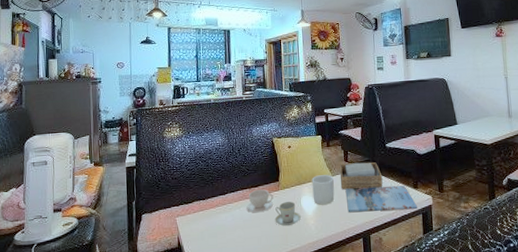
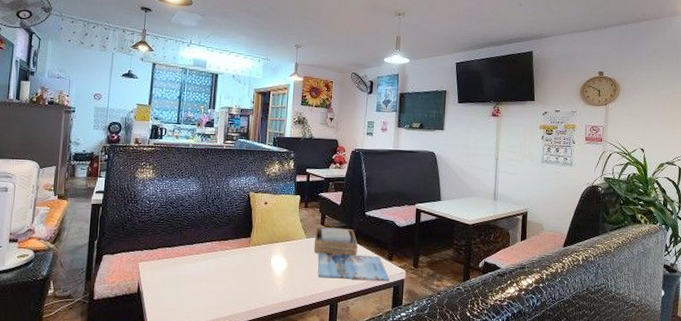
teacup: present [246,189,273,212] -> none [213,243,243,266]
teacup: present [275,201,301,226] -> none [241,259,269,284]
mug: present [312,174,335,205] -> none [284,236,307,267]

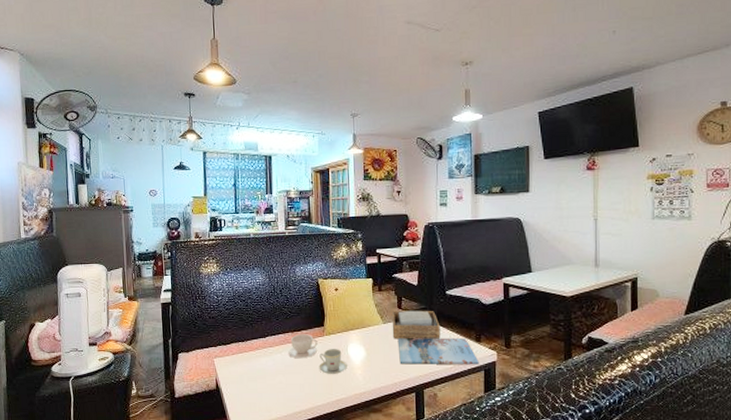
teacup: none [213,243,243,266] -> present [288,334,318,358]
teacup: none [241,259,269,284] -> present [319,349,347,374]

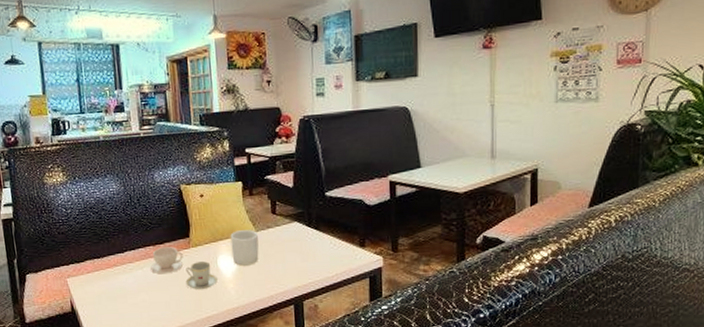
mug: none [360,322,385,354] -> present [230,230,259,266]
napkin holder: present [391,310,441,340] -> none [265,214,320,248]
magazine: present [397,337,479,365] -> none [272,243,363,275]

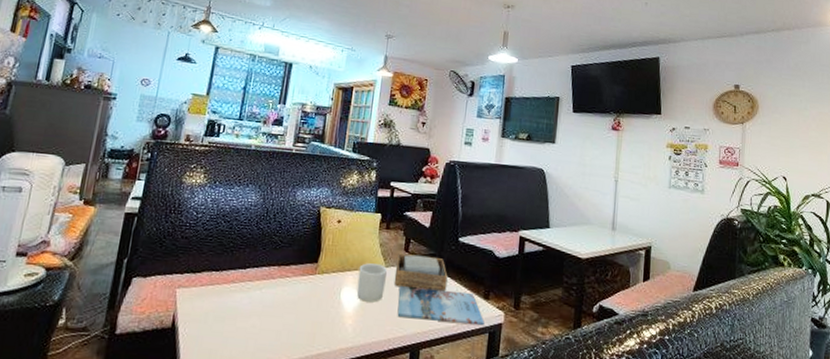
teacup: present [150,246,183,274] -> none [270,269,307,299]
teacup: present [185,261,218,289] -> none [303,290,337,322]
napkin holder: none [265,214,320,248] -> present [394,253,448,291]
magazine: none [272,243,363,275] -> present [397,286,484,326]

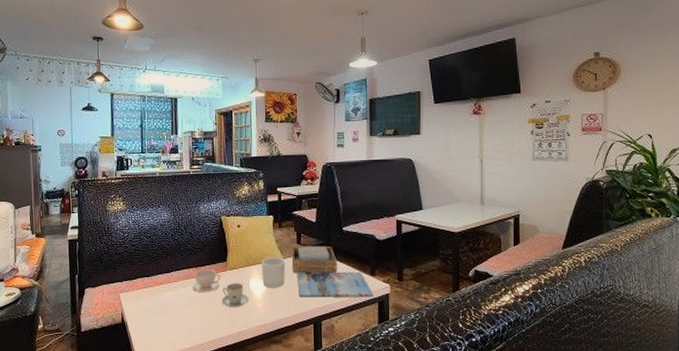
teacup: none [270,269,307,299] -> present [192,269,221,292]
teacup: none [303,290,337,322] -> present [221,283,249,307]

